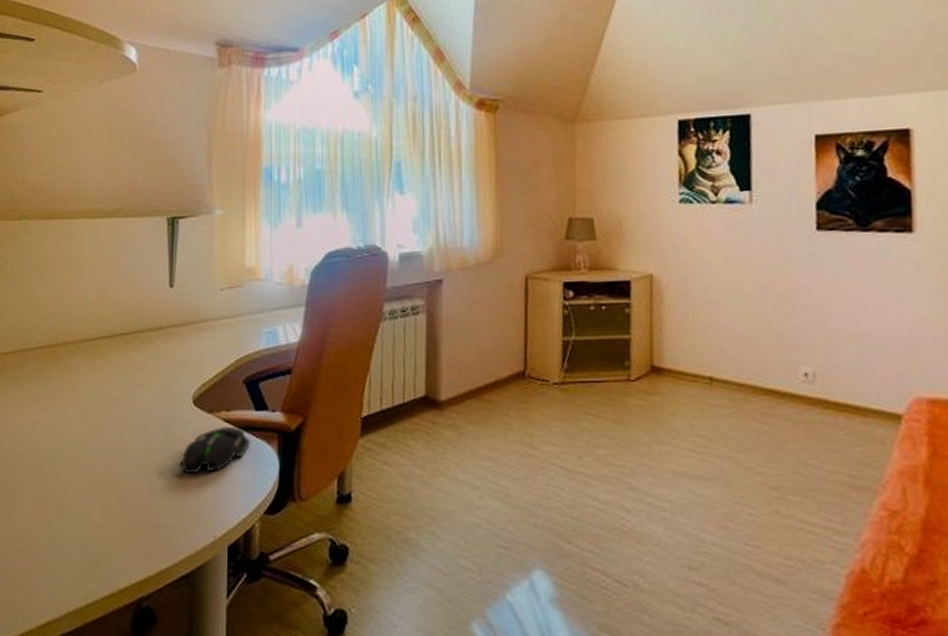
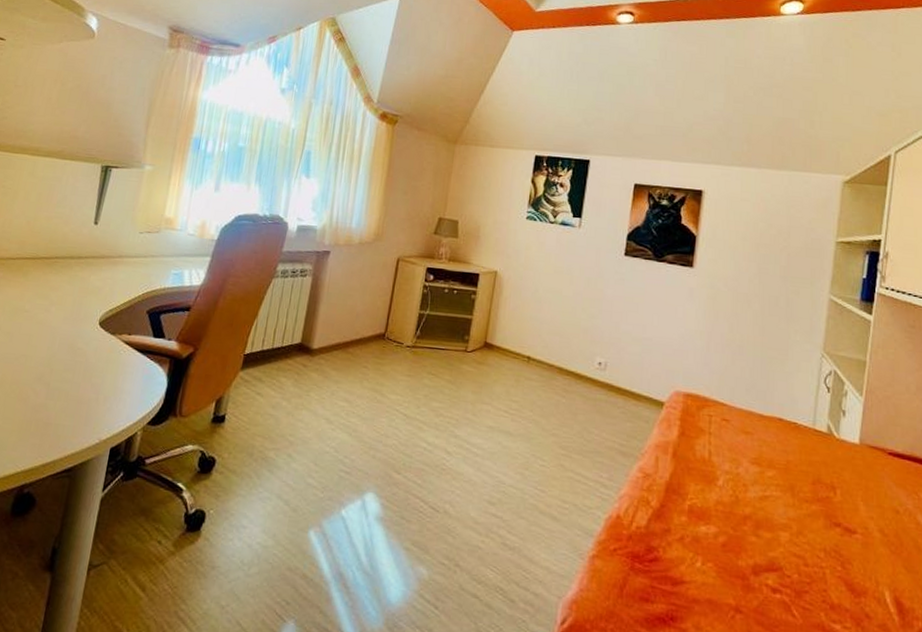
mouse: present [180,426,250,475] -> none [79,346,145,385]

